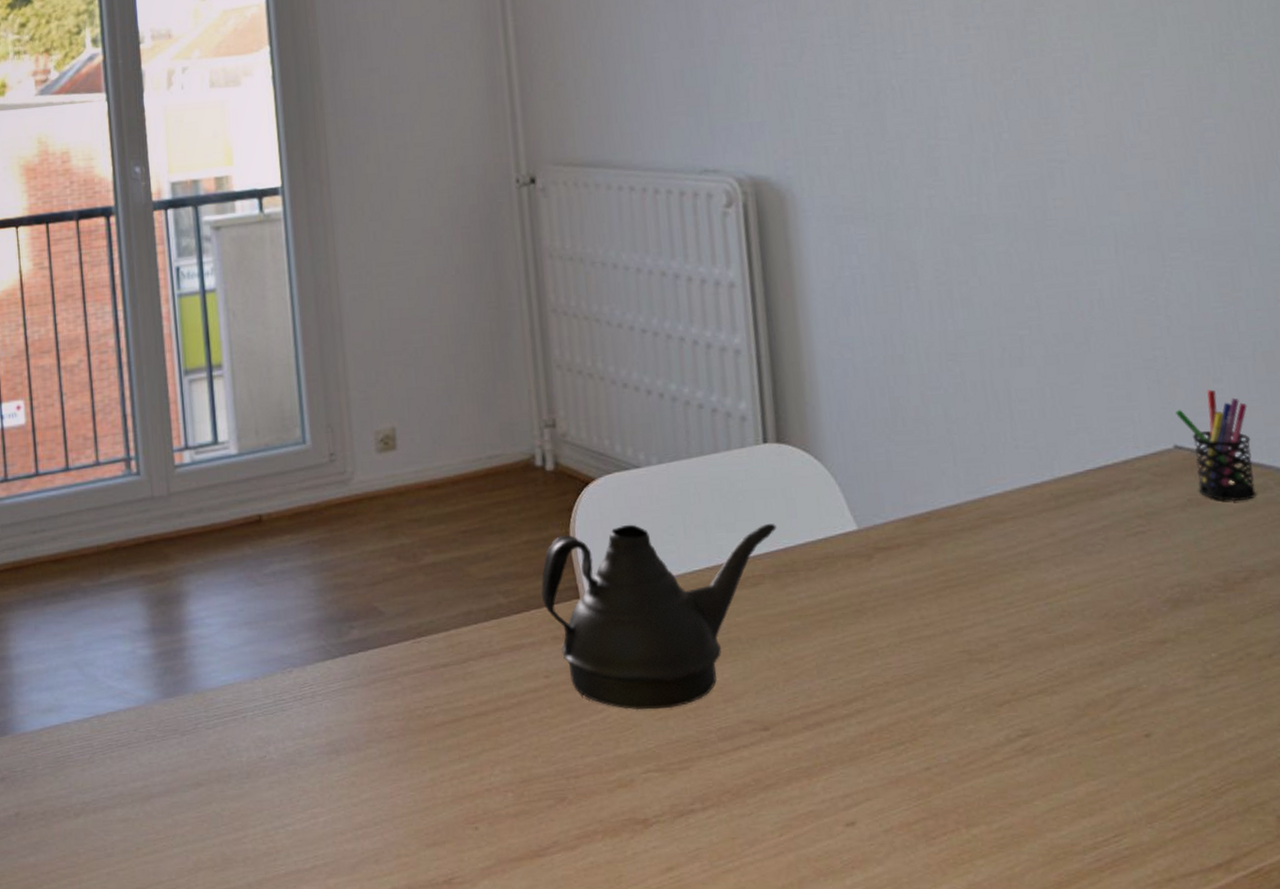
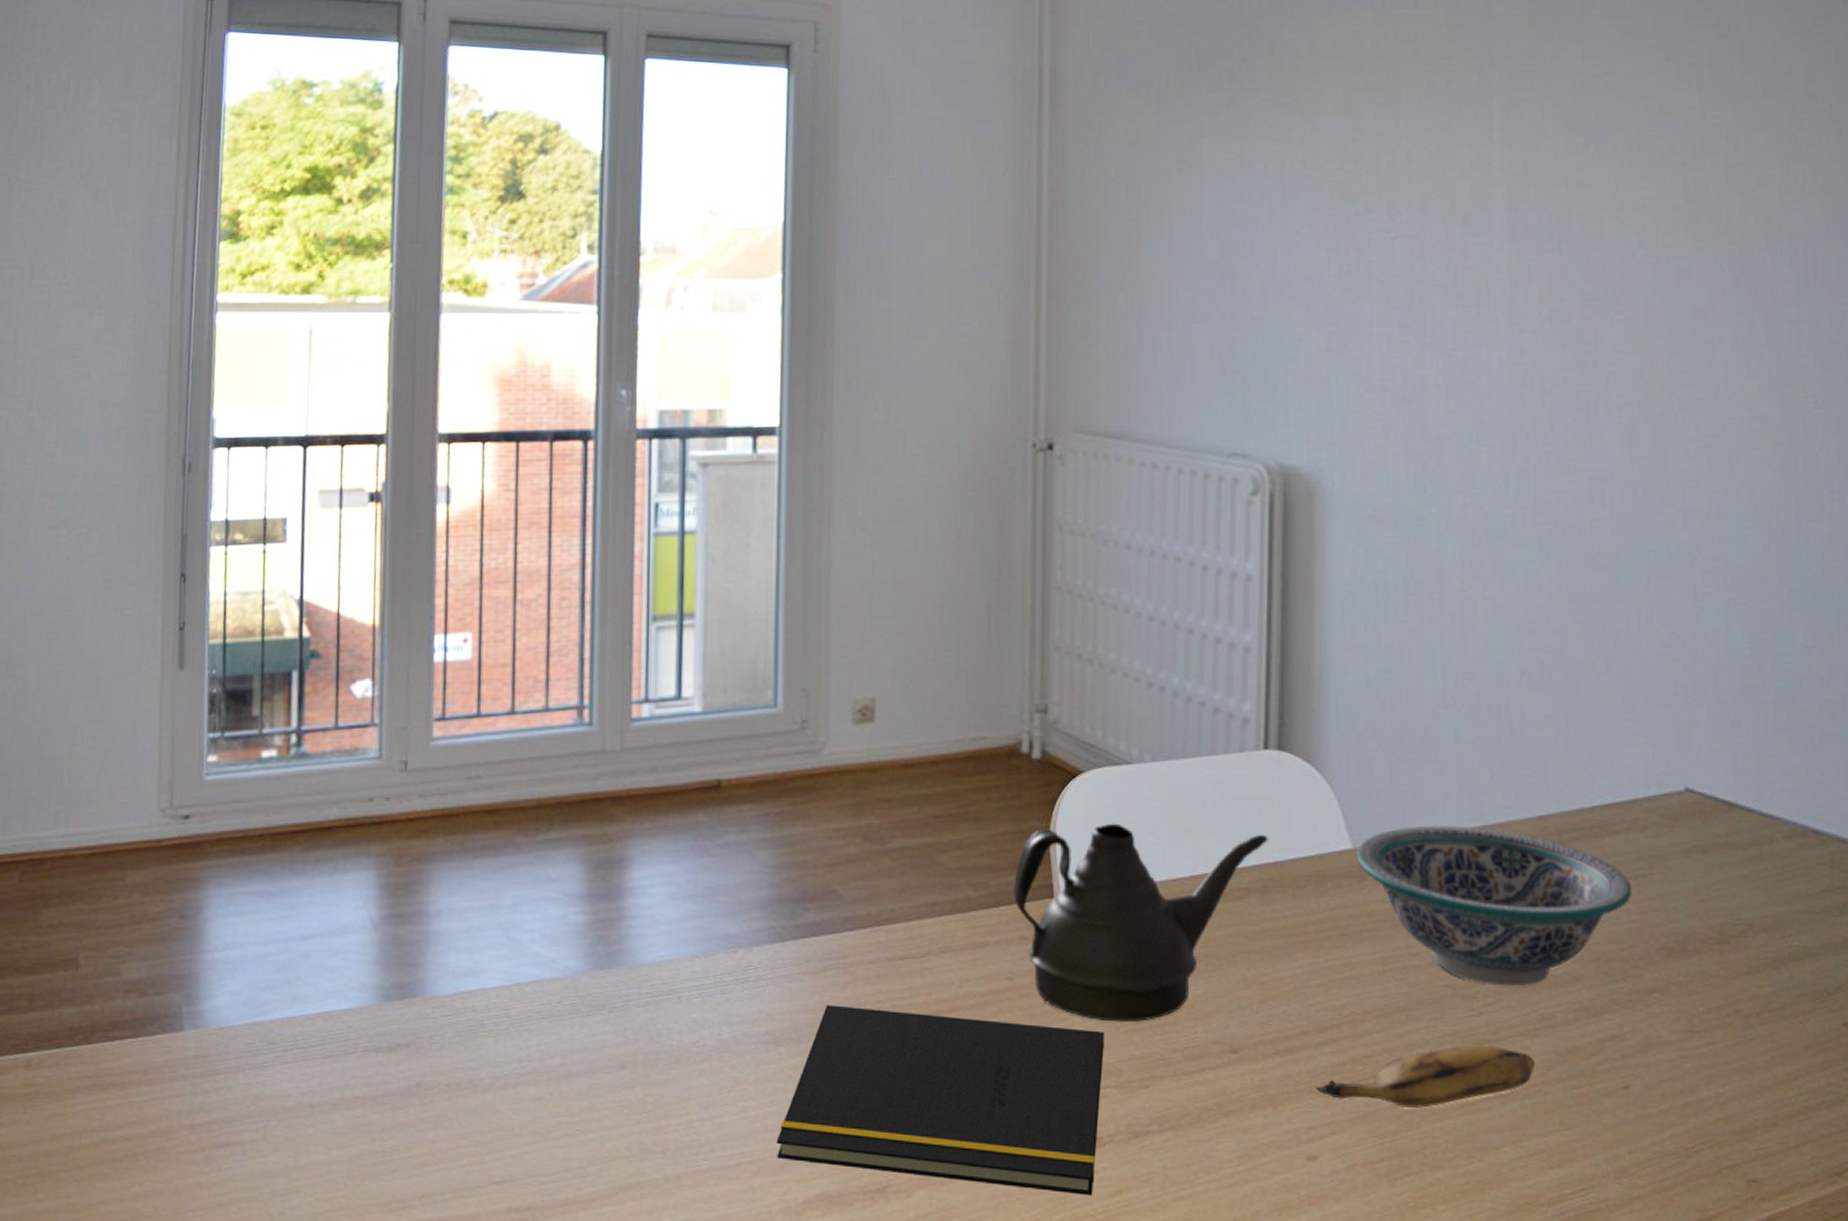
notepad: none [346,713,646,874] -> present [776,1005,1104,1196]
banana: none [846,705,1057,770] -> present [1315,1045,1536,1108]
bowl: none [862,499,1134,649] -> present [1357,825,1632,987]
pen holder: present [1176,389,1257,501] -> none [1690,733,1763,851]

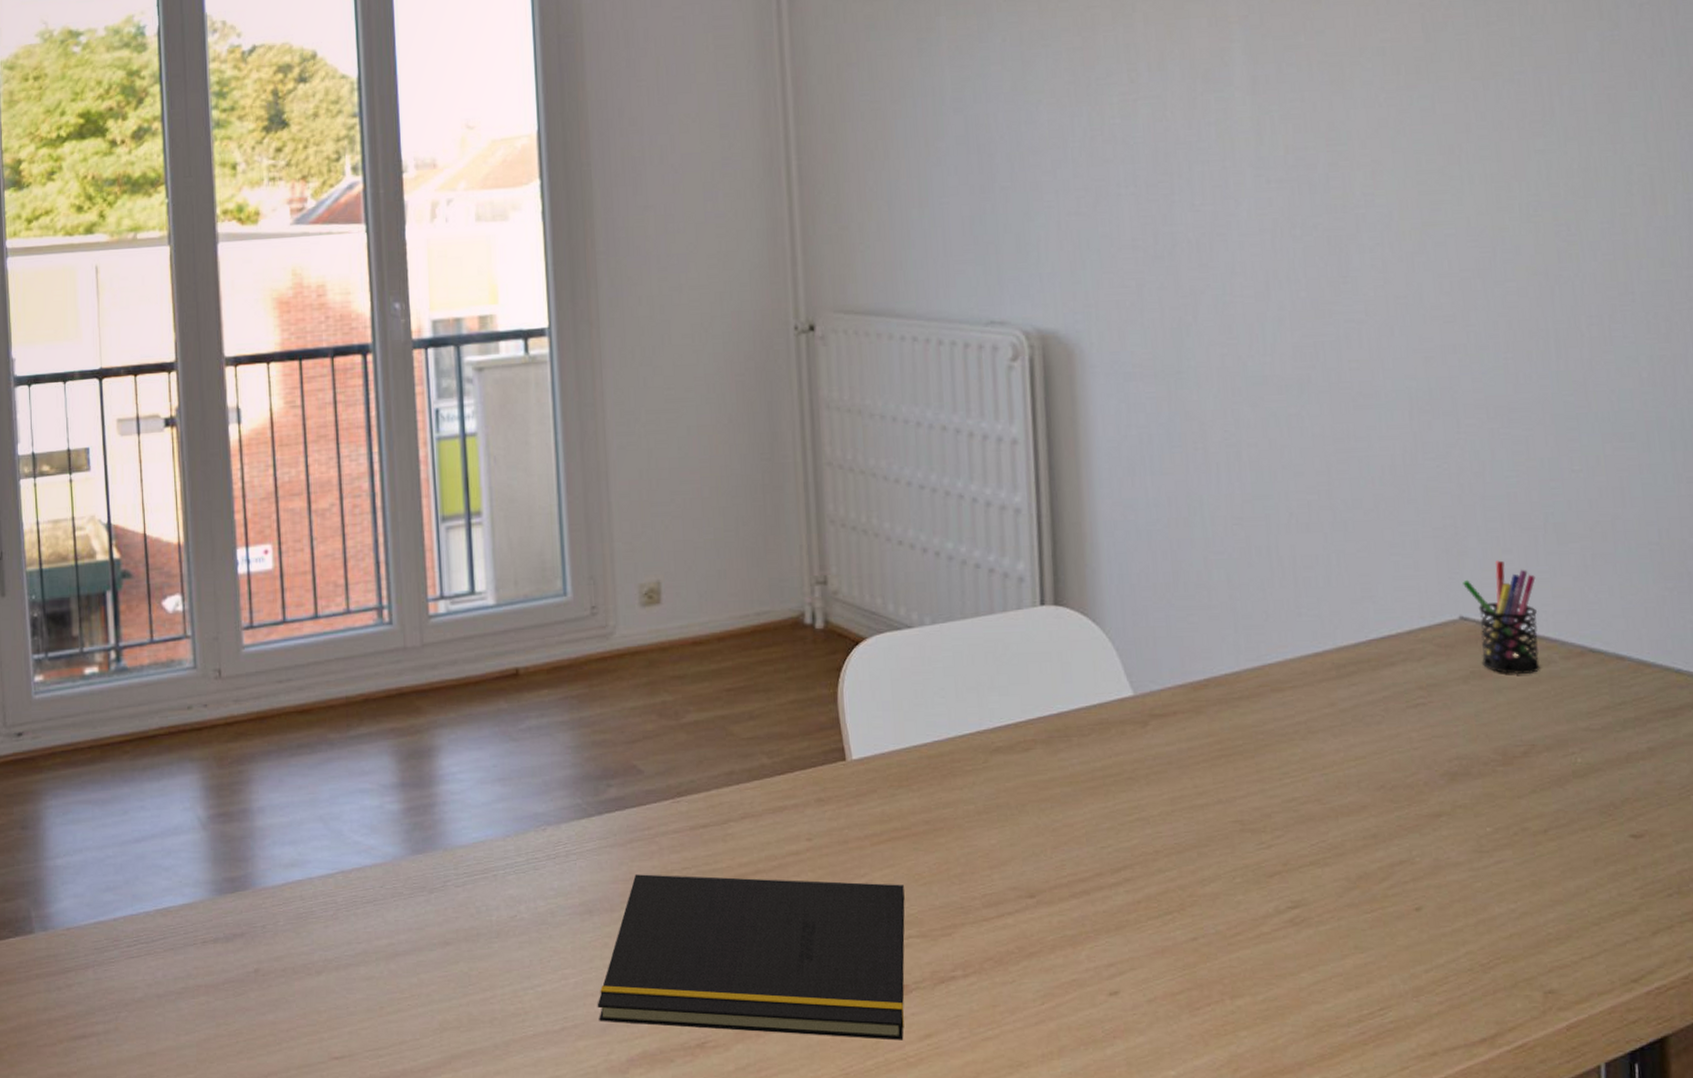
teapot: present [1014,823,1268,1023] -> none [806,685,1051,875]
banana: present [1315,1045,1536,1108] -> none [1112,876,1328,940]
bowl: present [1357,825,1632,987] -> none [1138,667,1413,819]
pen holder: none [1690,733,1763,851] -> present [1463,560,1540,674]

